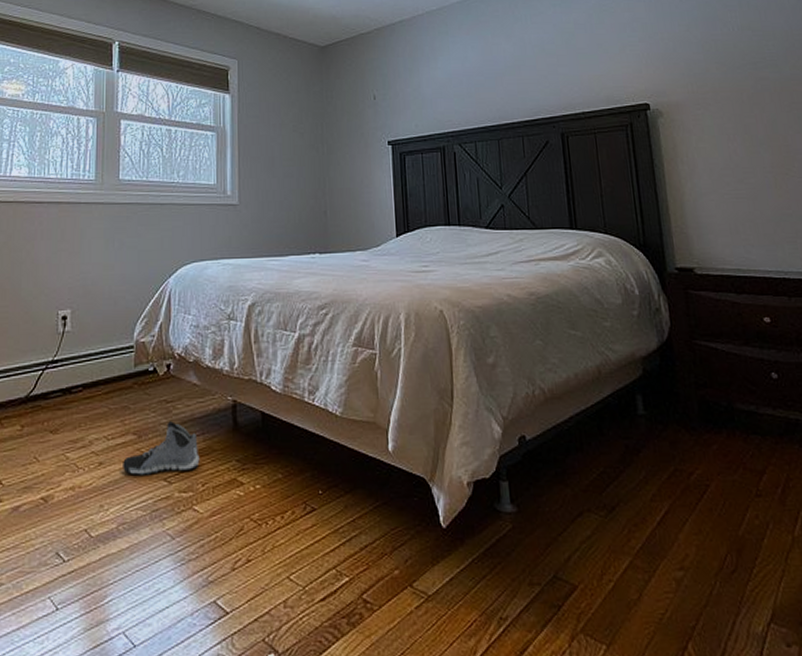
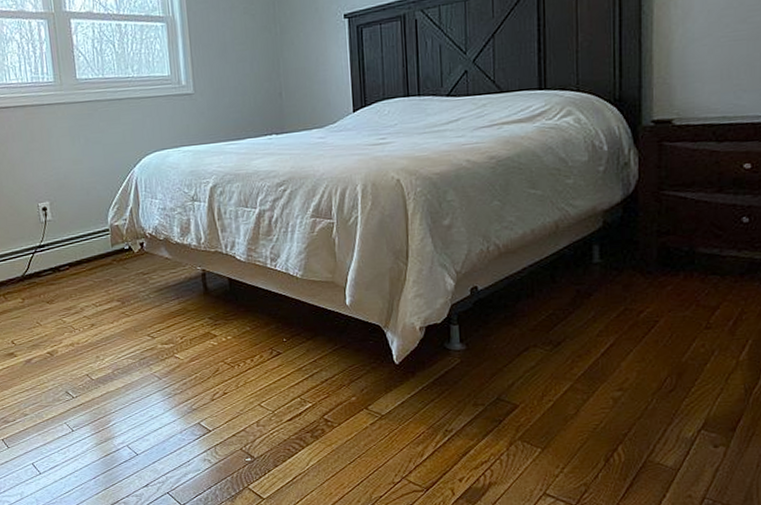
sneaker: present [123,421,200,475] -> none [111,289,177,333]

